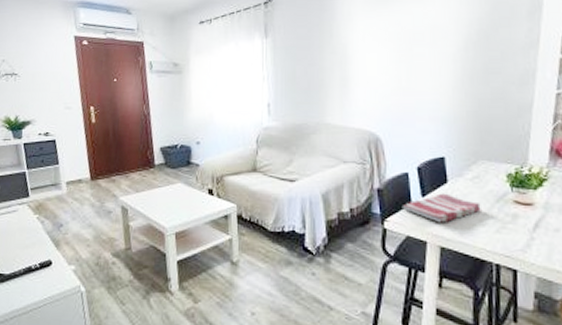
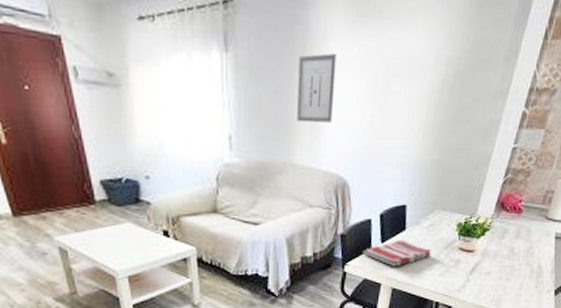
wall art: none [327,30,361,87] -> present [297,53,337,123]

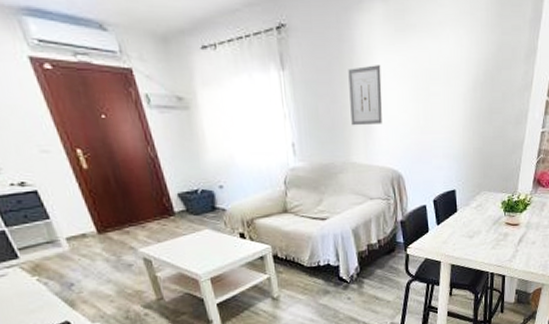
dish towel: present [362,239,431,267] -> none [421,220,482,245]

